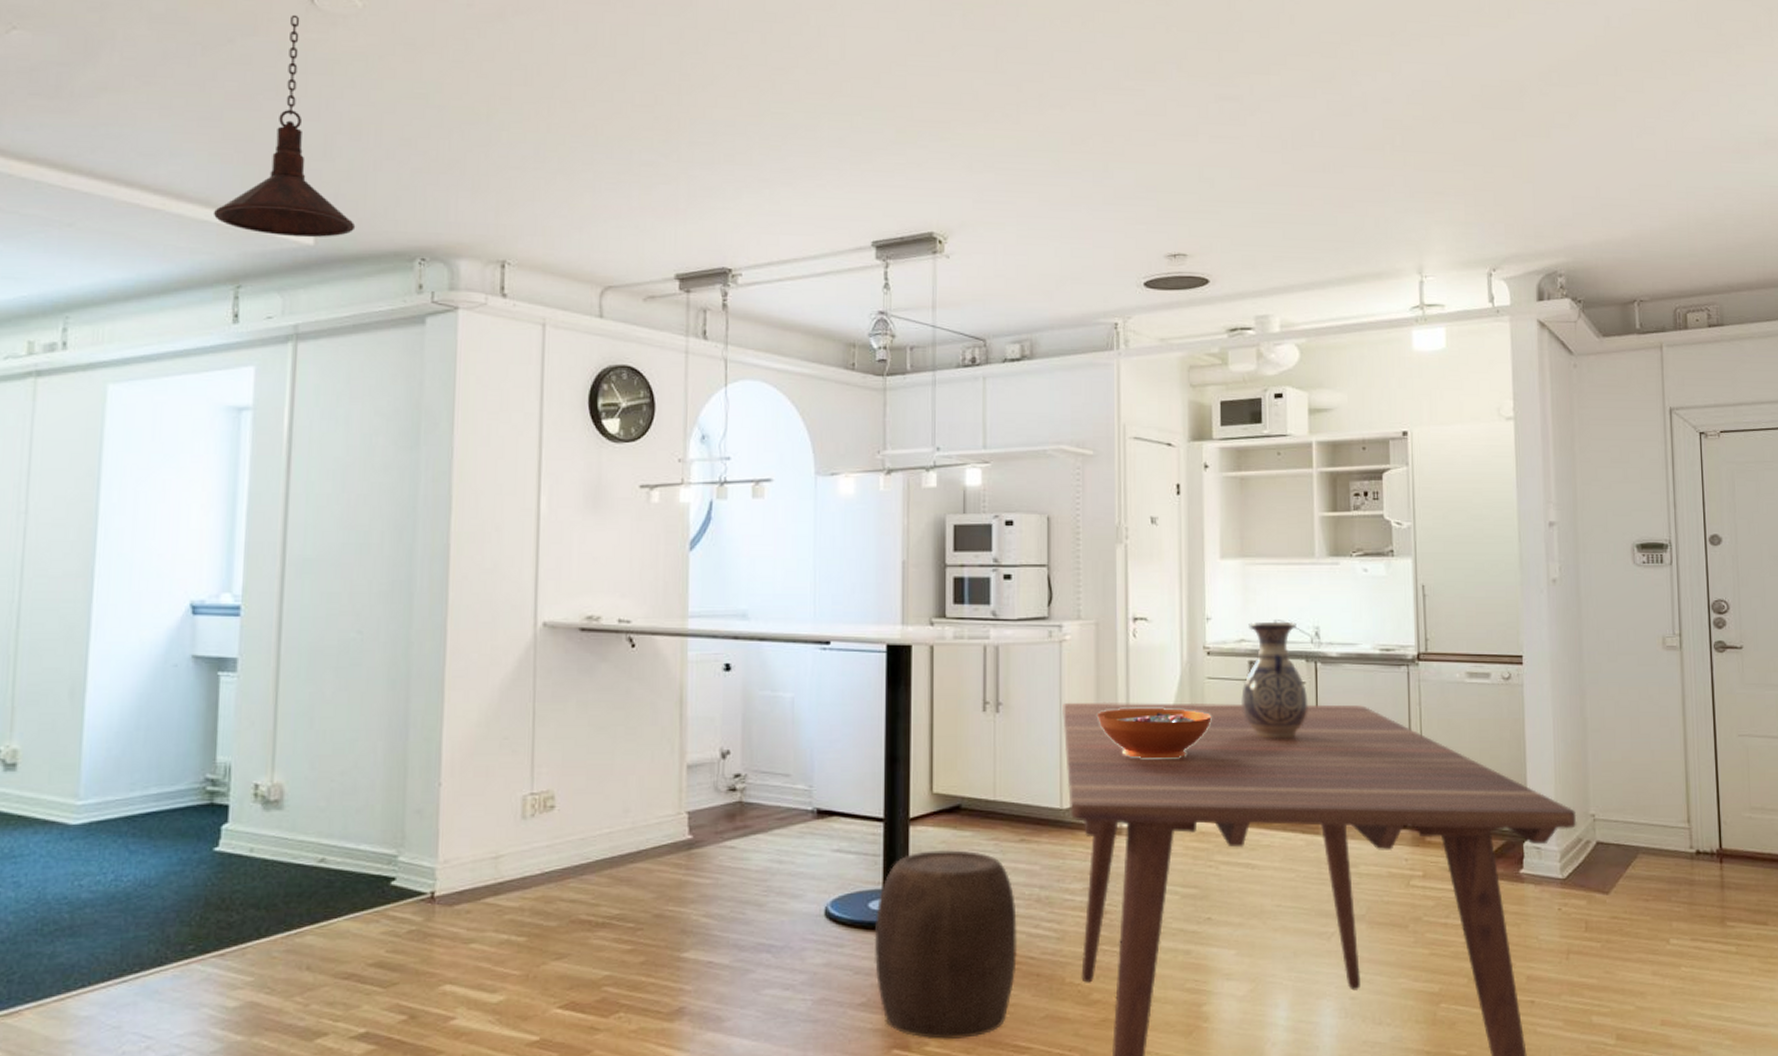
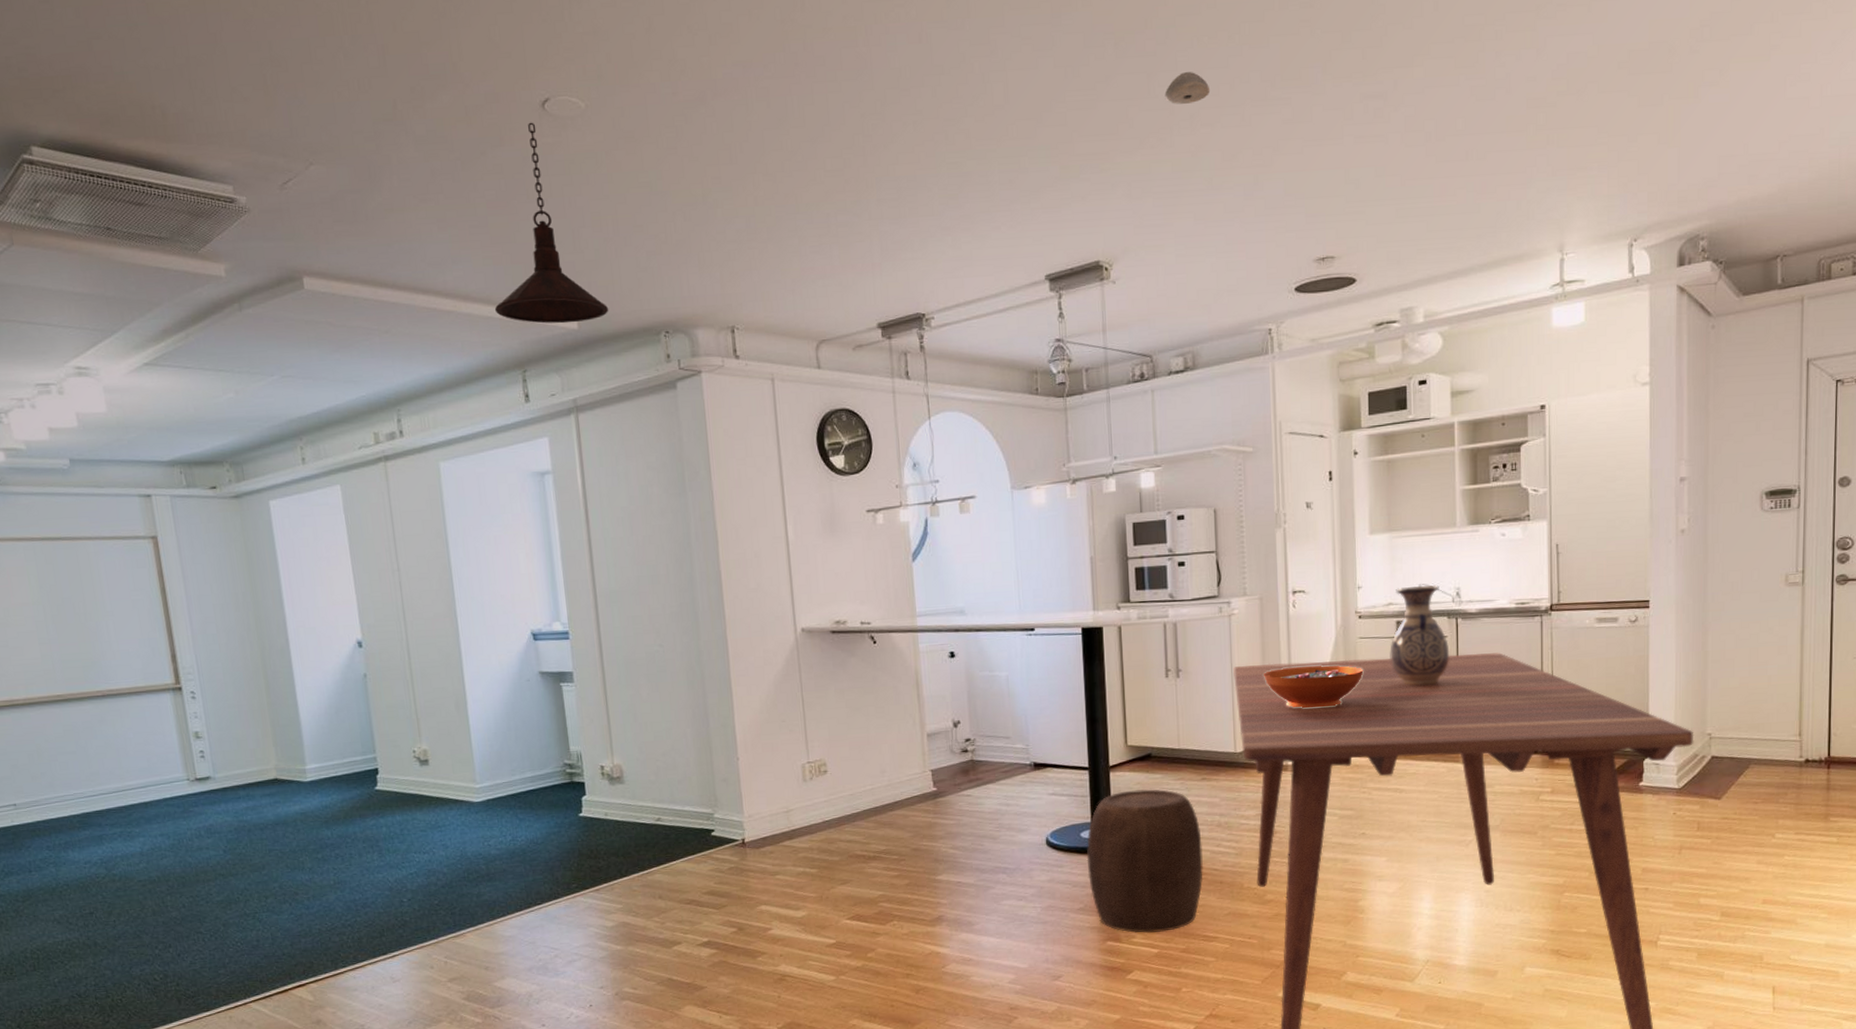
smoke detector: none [1013,51,1061,83] -> present [1164,72,1211,104]

